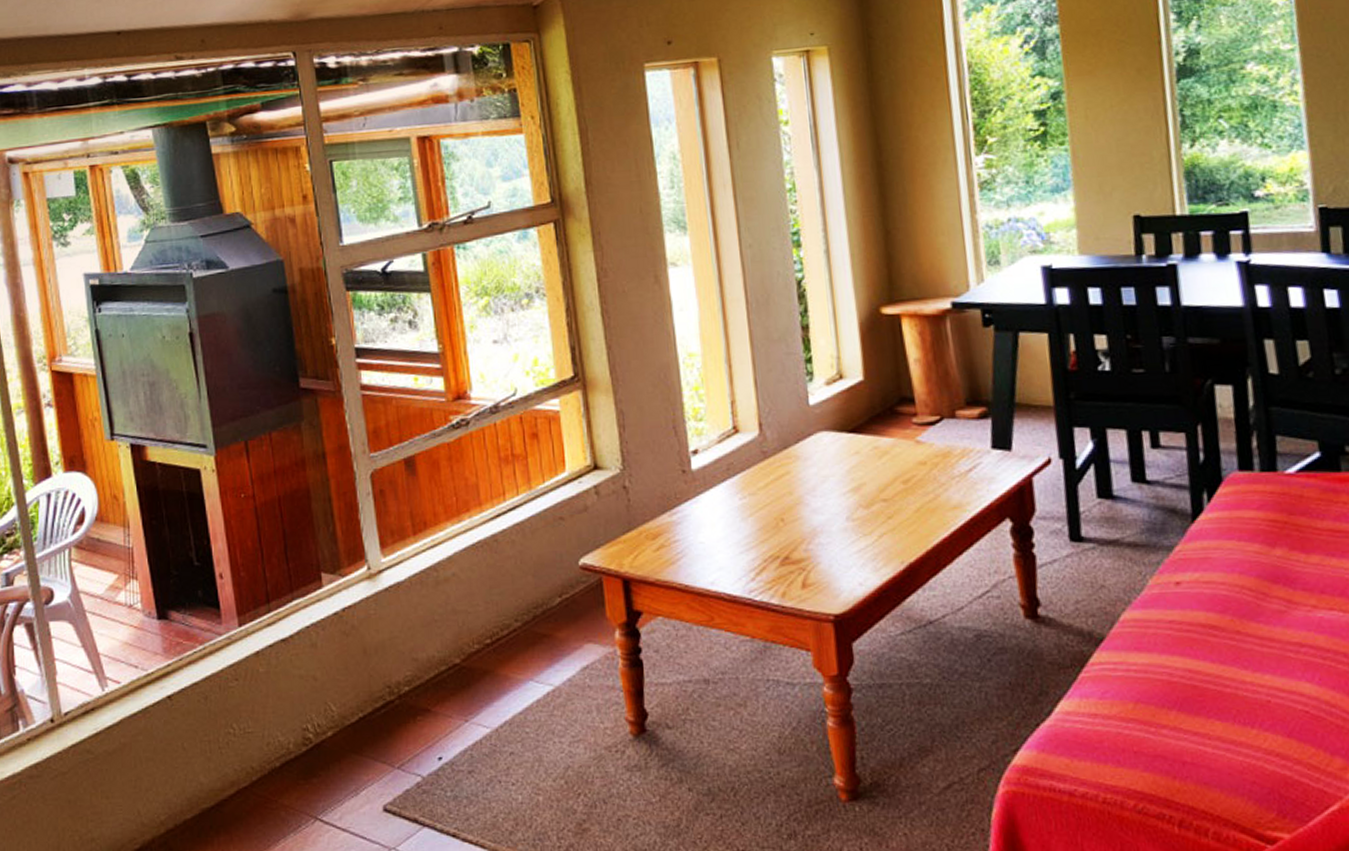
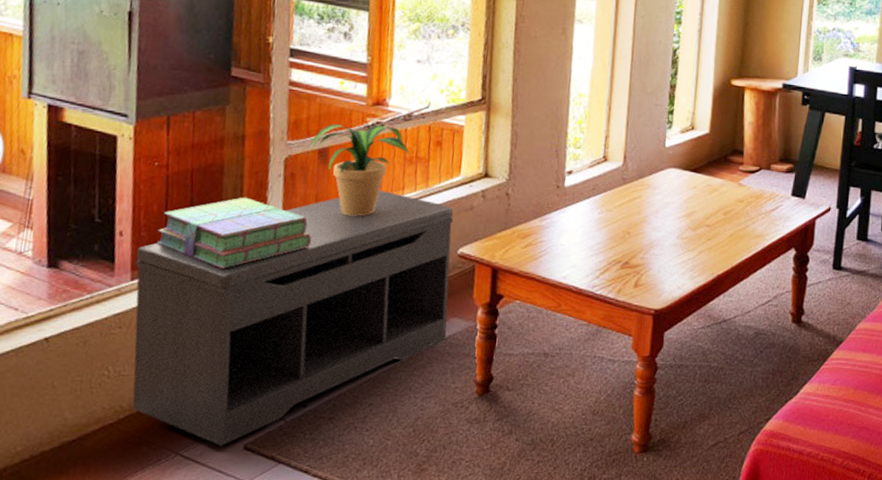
bench: none [239,499,584,808] -> present [132,190,454,446]
stack of books: none [256,522,415,607] -> present [157,197,312,269]
potted plant: none [395,422,505,533] -> present [311,123,411,216]

